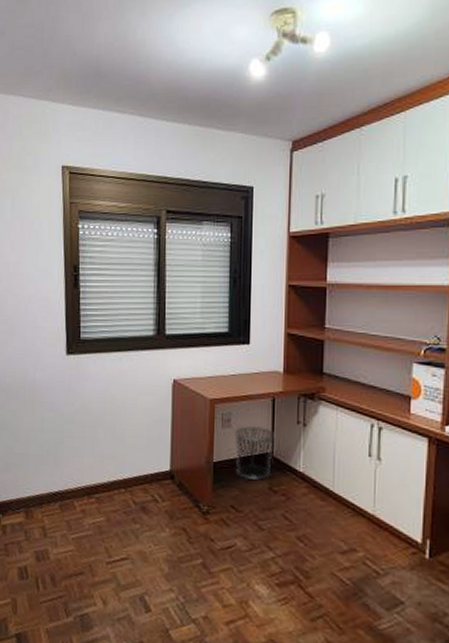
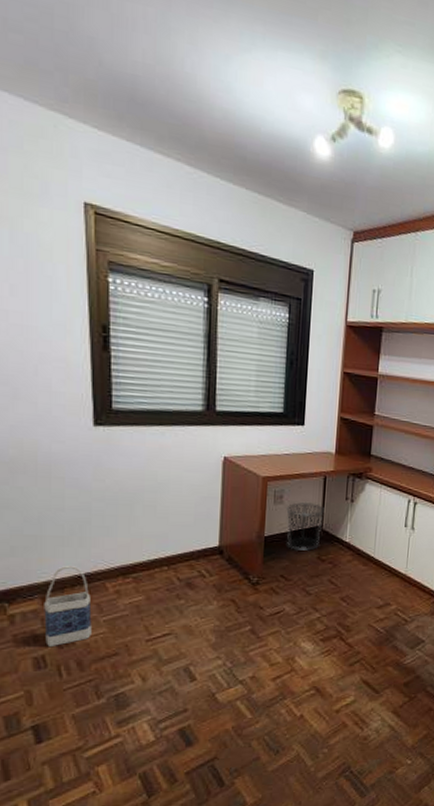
bag: none [27,482,63,560] -> present [44,565,92,648]

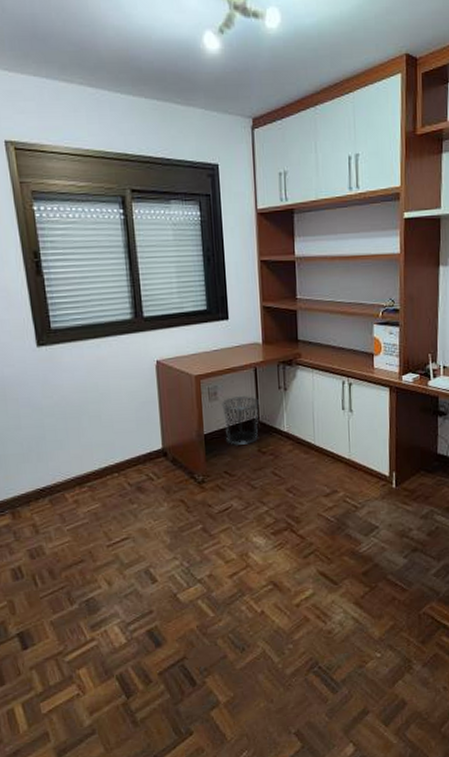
bag: present [44,565,92,648] -> none [14,479,58,559]

